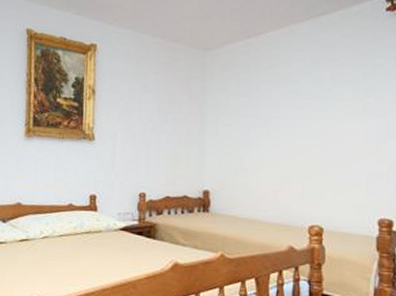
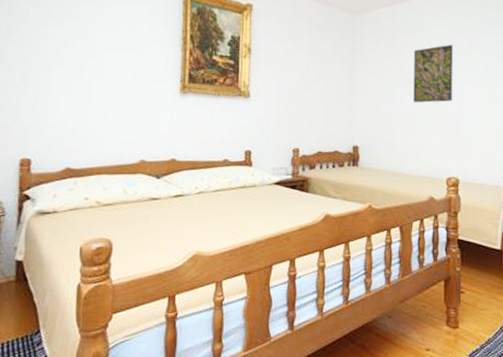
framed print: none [270,79,316,144] -> present [413,44,453,103]

